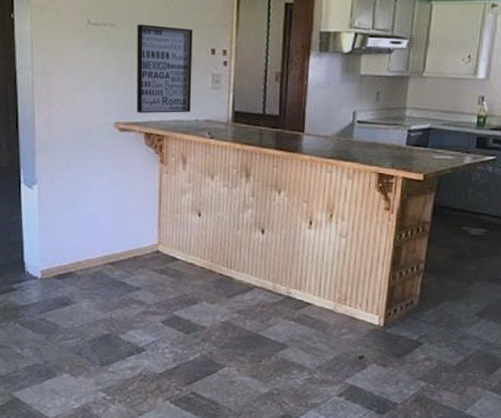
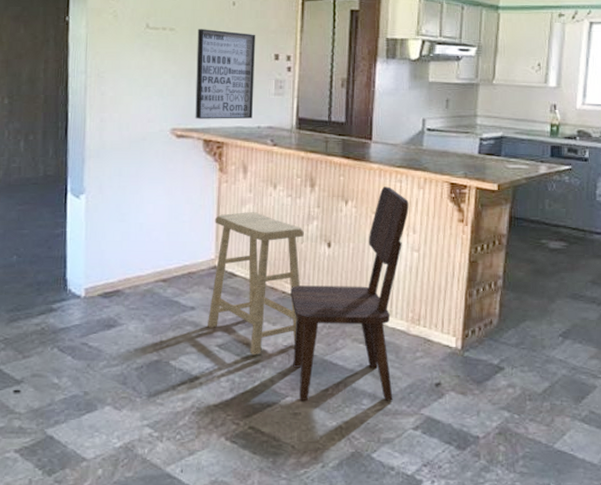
stool: none [151,201,240,331] -> present [207,212,304,356]
dining chair: none [227,177,338,371] -> present [290,186,409,401]

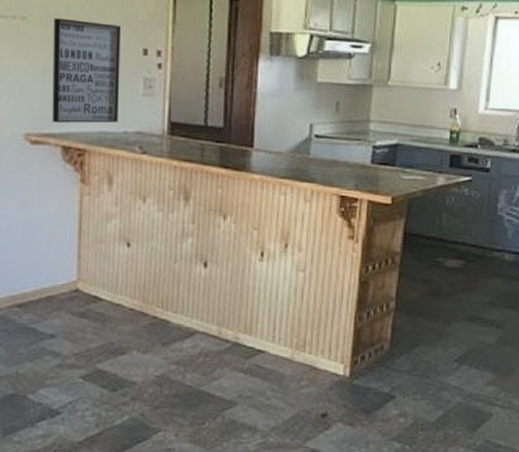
stool: present [207,212,304,356] -> none [68,228,177,387]
dining chair: present [290,186,409,401] -> none [162,199,294,435]

